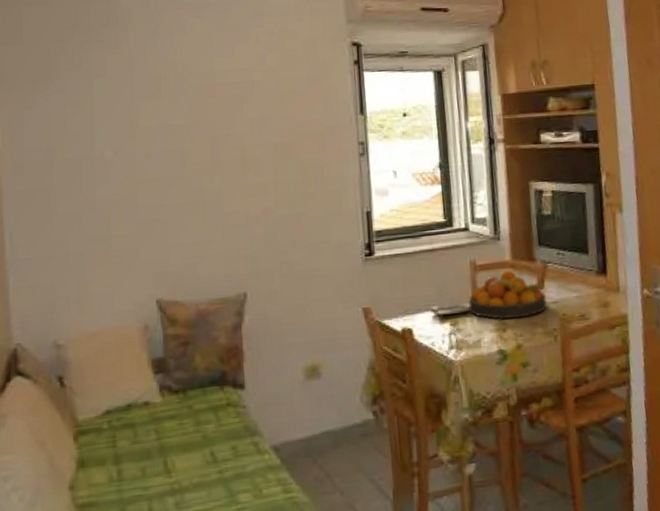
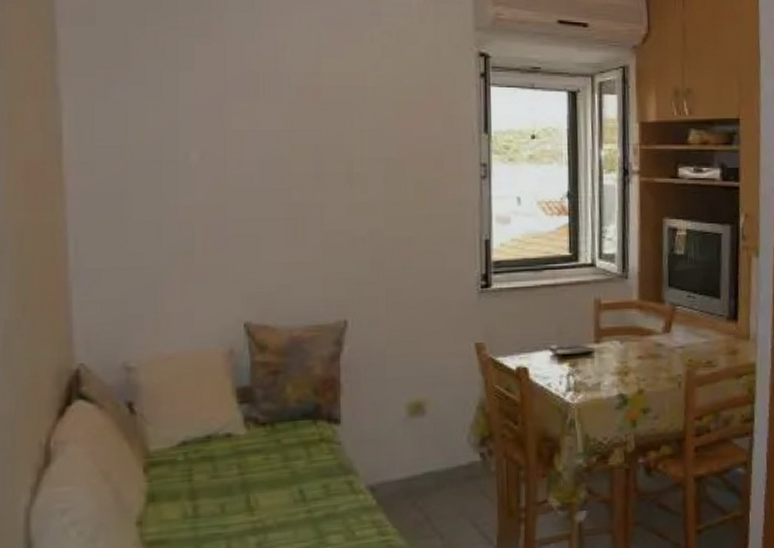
fruit bowl: present [468,269,547,320] -> none [589,310,674,363]

